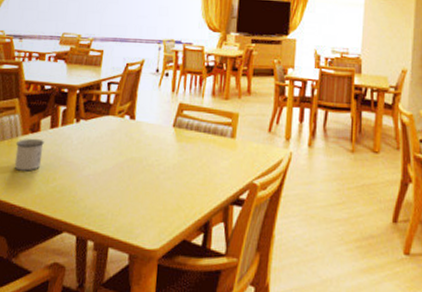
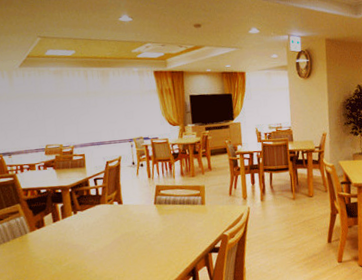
mug: present [14,138,44,171] -> none [26,232,52,259]

